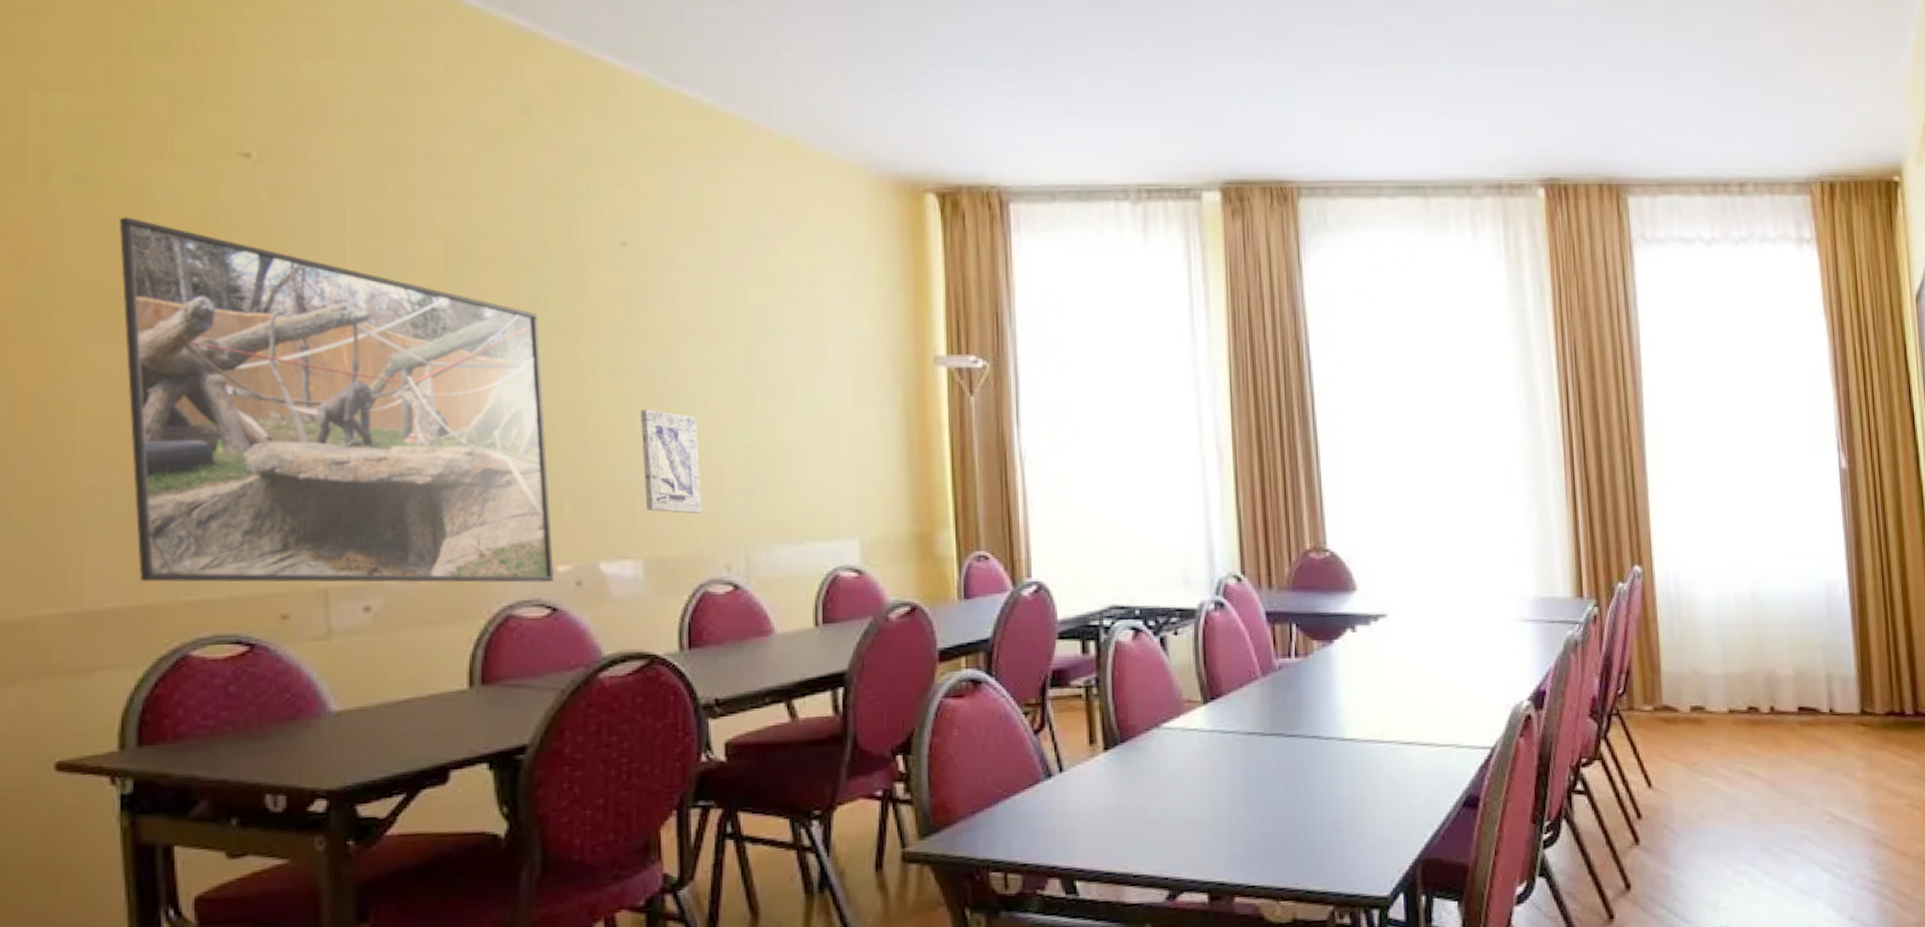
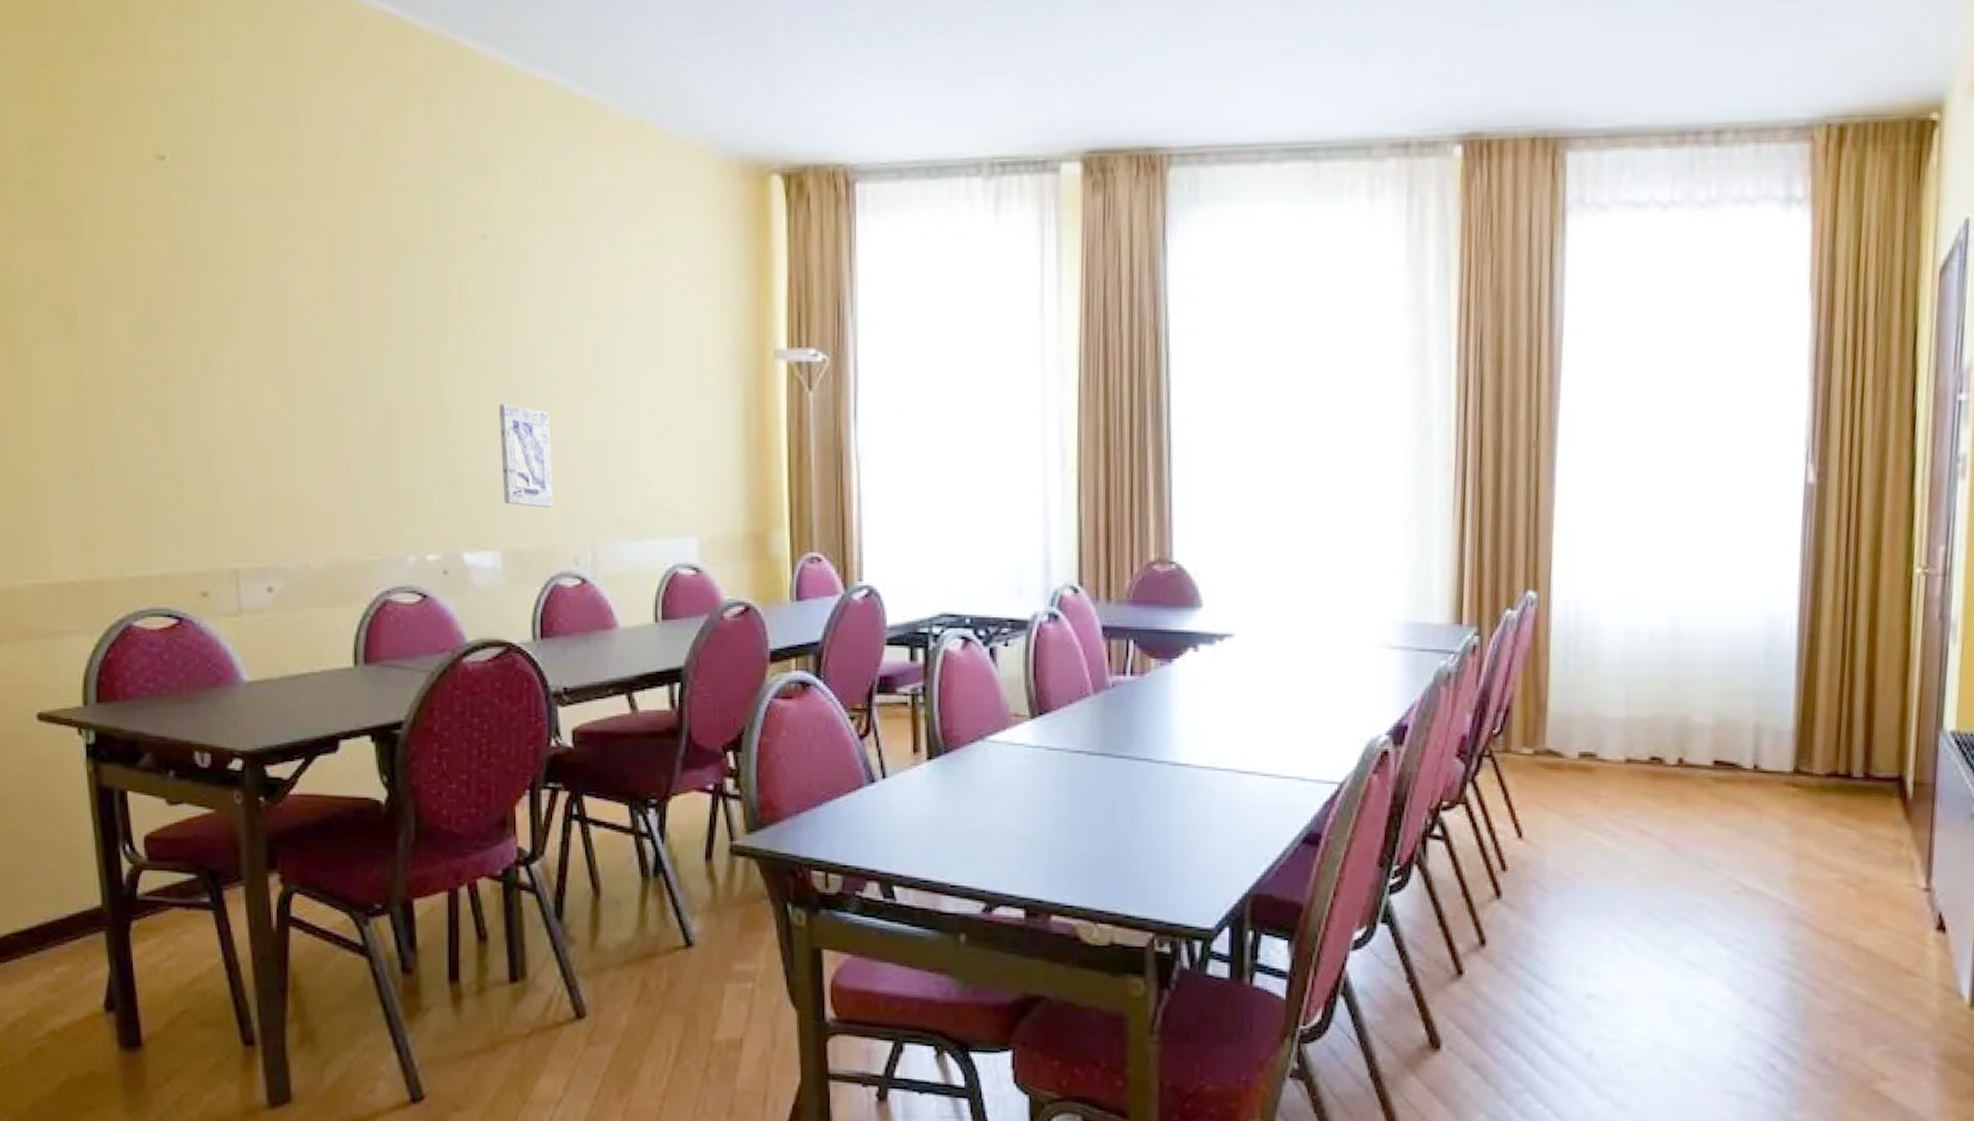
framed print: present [120,217,554,583] -> none [64,221,424,571]

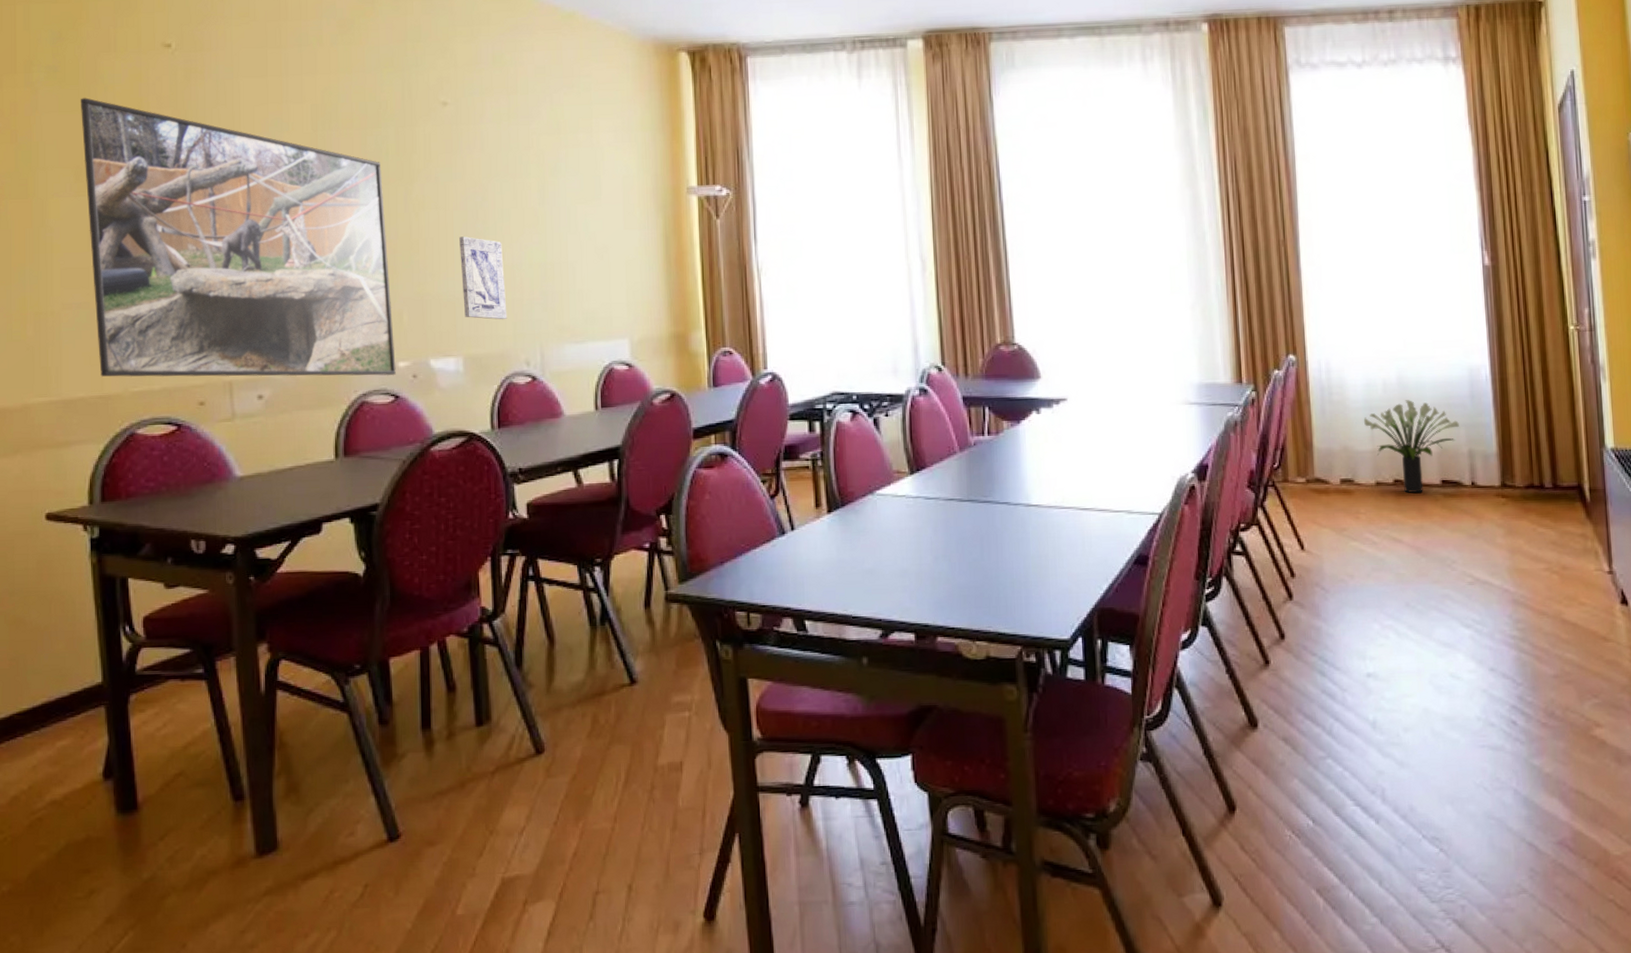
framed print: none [64,221,424,571] -> present [81,97,396,377]
potted plant: none [1617,656,1746,776] -> present [1363,400,1459,494]

